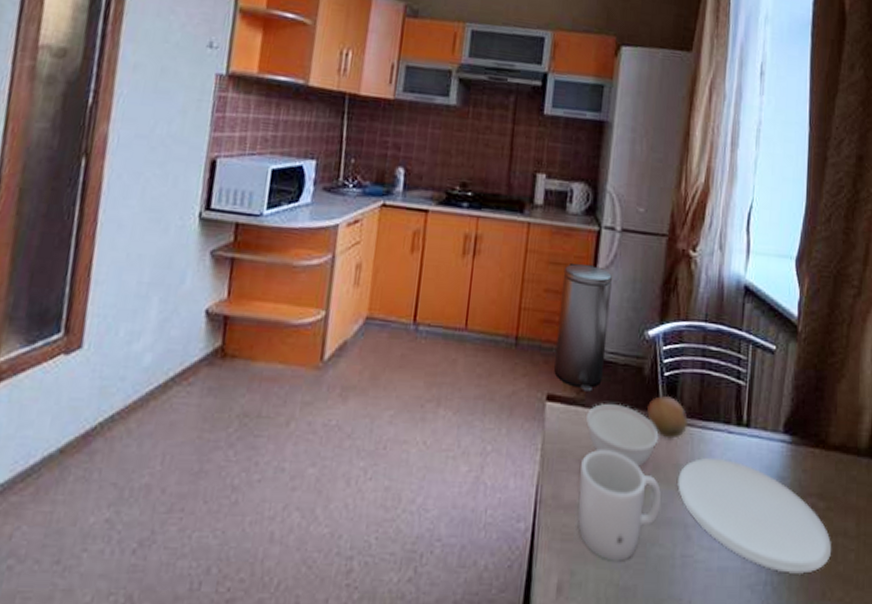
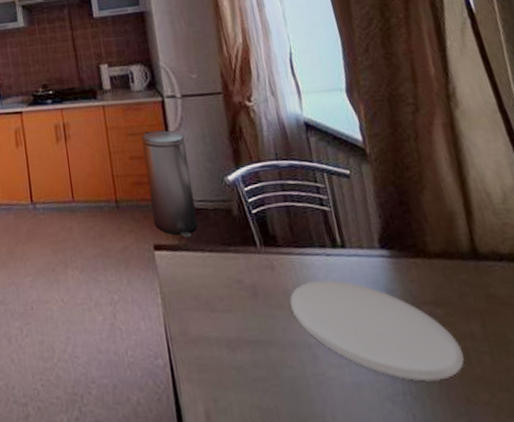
mug: present [577,450,662,561] -> none [198,286,282,386]
bowl: present [586,403,659,467] -> none [192,243,262,298]
fruit: present [647,395,689,439] -> none [244,229,287,269]

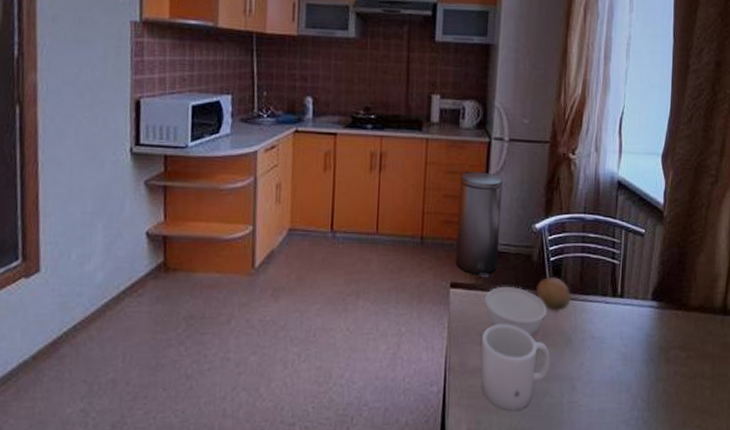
bowl: none [192,243,262,298] -> present [485,286,547,336]
mug: none [198,286,282,386] -> present [480,324,551,411]
fruit: none [244,229,287,269] -> present [536,276,572,311]
plate: present [289,279,465,383] -> none [564,323,692,410]

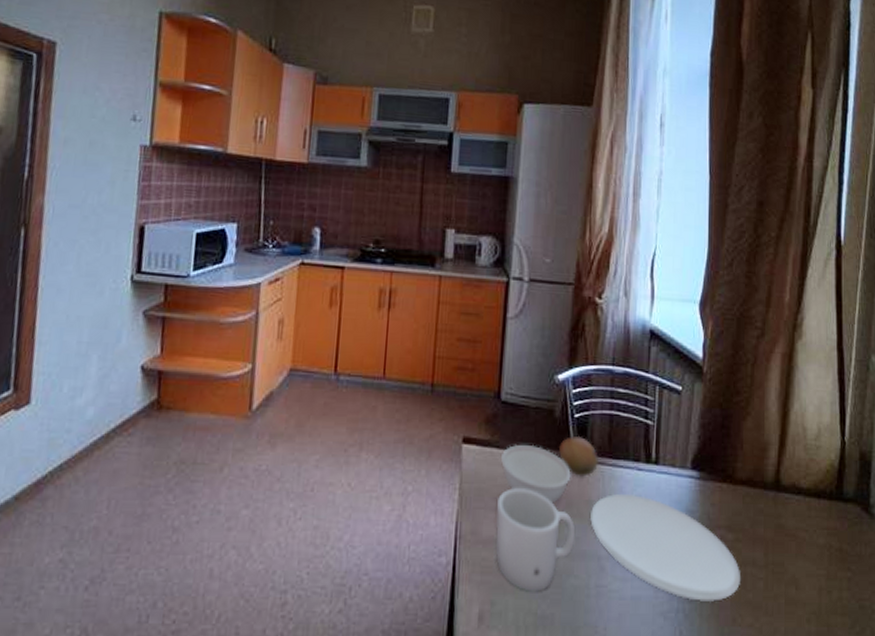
pedal bin: present [456,172,502,278] -> none [469,314,521,434]
plate: none [564,323,692,410] -> present [590,493,741,603]

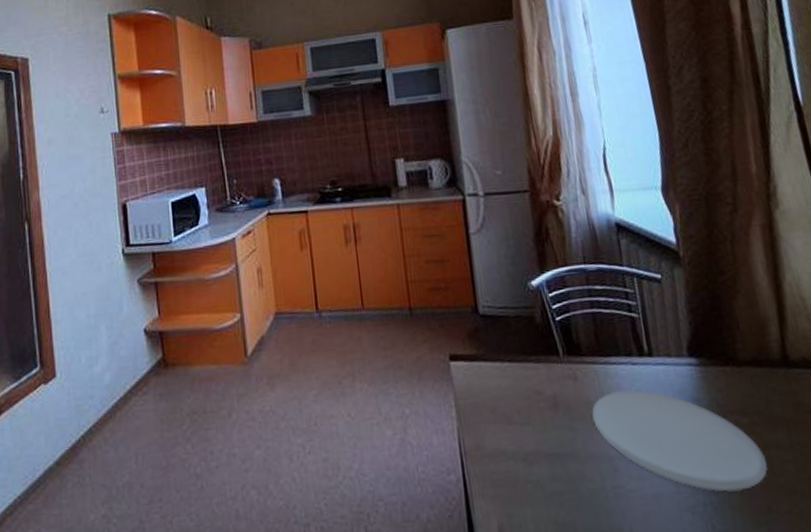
mug: present [495,488,576,592] -> none [495,397,582,500]
bowl: present [501,444,571,503] -> none [490,353,564,409]
fruit: present [559,435,600,477] -> none [546,338,591,379]

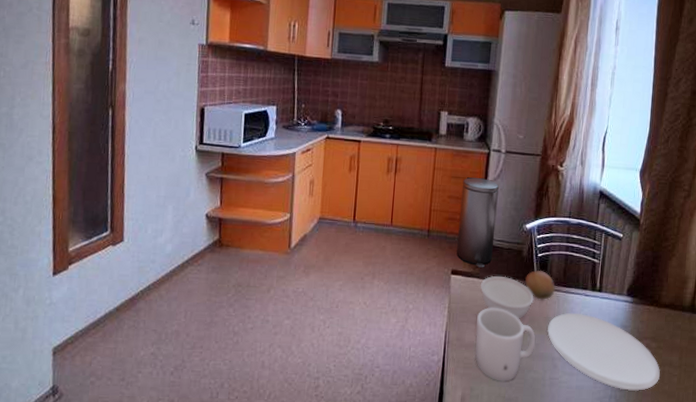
pedal bin: none [439,231,498,347] -> present [456,177,499,268]
bowl: none [490,353,564,409] -> present [481,276,534,319]
mug: none [495,397,582,500] -> present [475,308,536,382]
fruit: none [546,338,591,379] -> present [525,270,556,300]

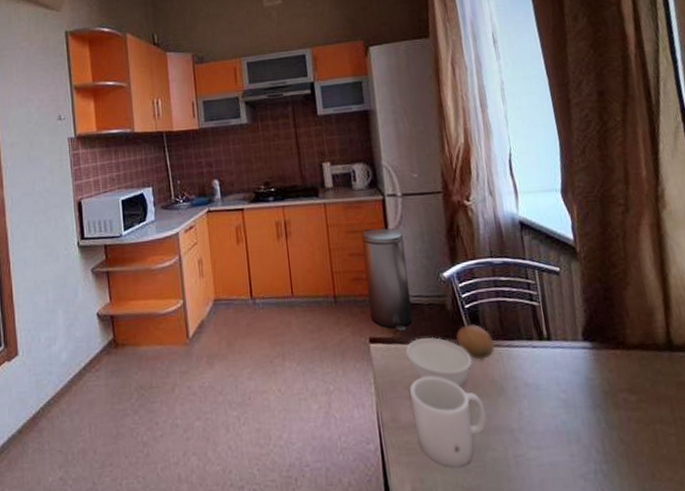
plate: present [547,313,661,392] -> none [496,369,653,462]

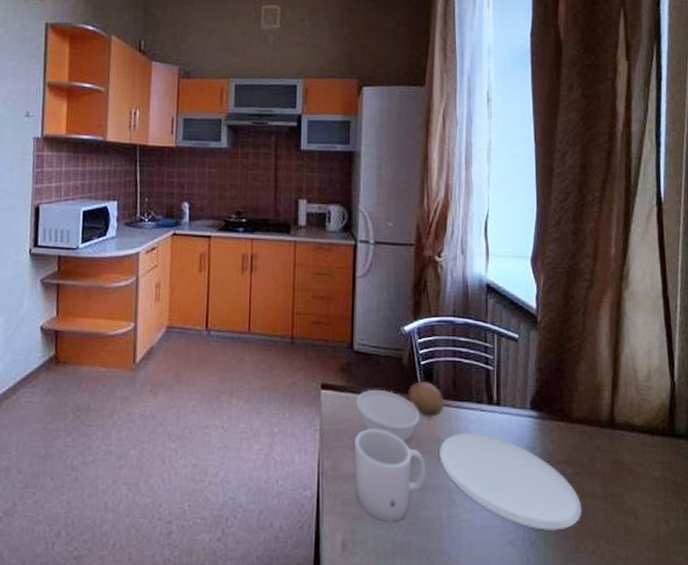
pedal bin: present [361,228,413,331] -> none [326,274,369,380]
plate: none [496,369,653,462] -> present [439,432,582,532]

